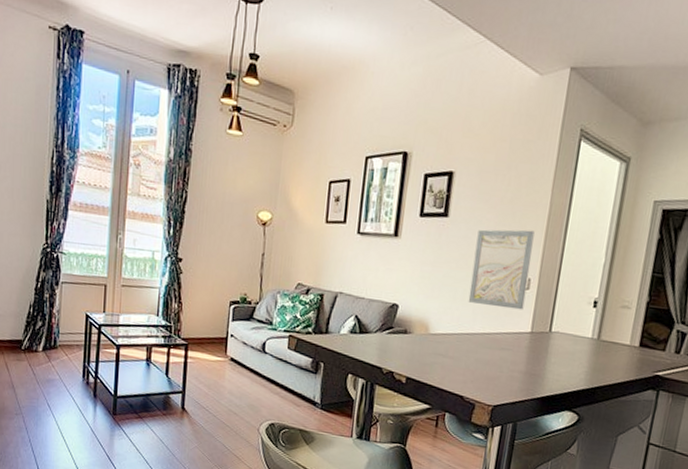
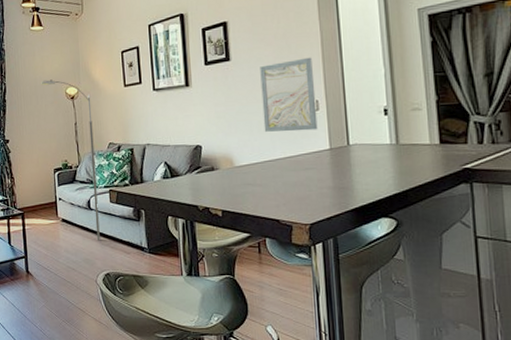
street lamp: none [229,196,286,388] -> present [41,79,100,241]

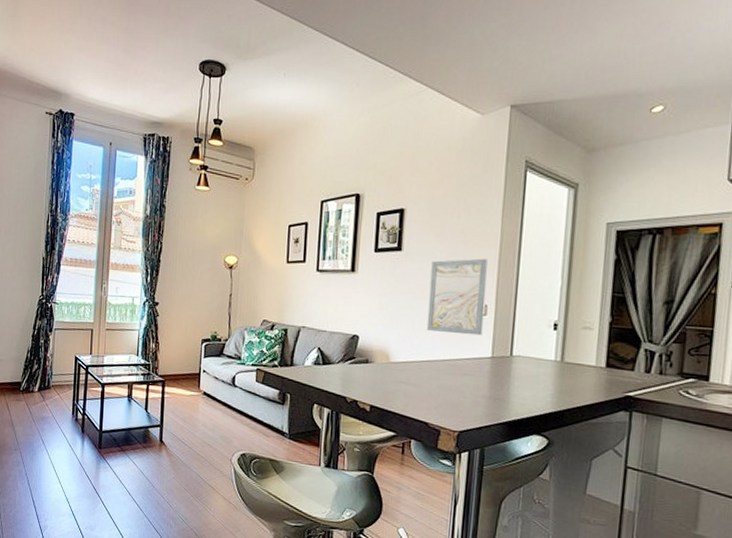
street lamp: present [41,79,100,241] -> none [199,244,250,420]

